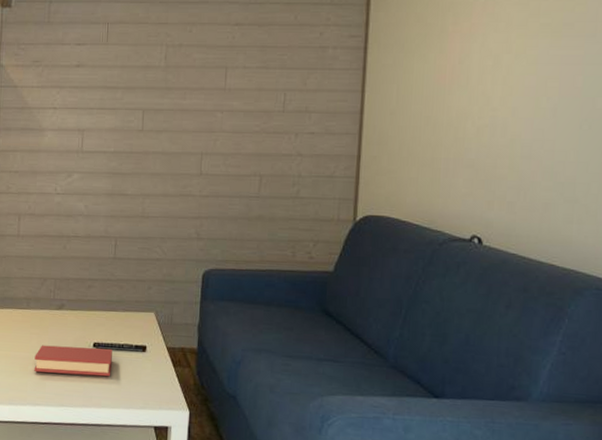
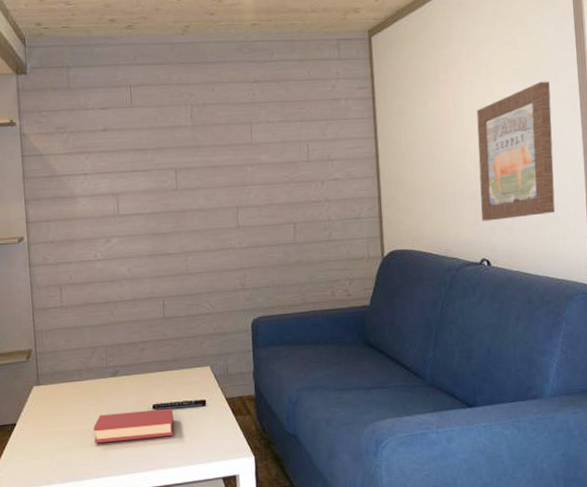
wall art: none [477,39,585,194] -> present [476,81,556,221]

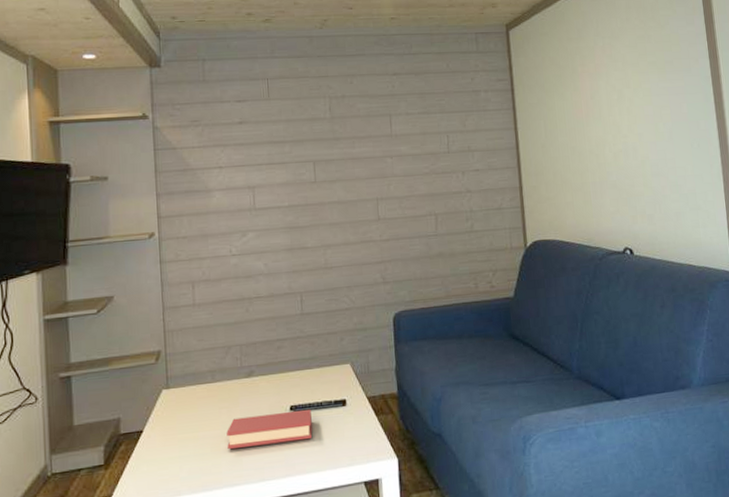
wall art: present [476,81,556,221] -> none [614,73,695,210]

